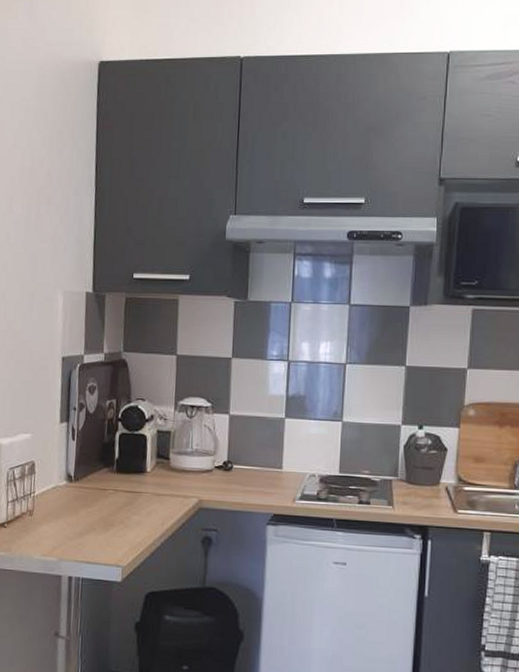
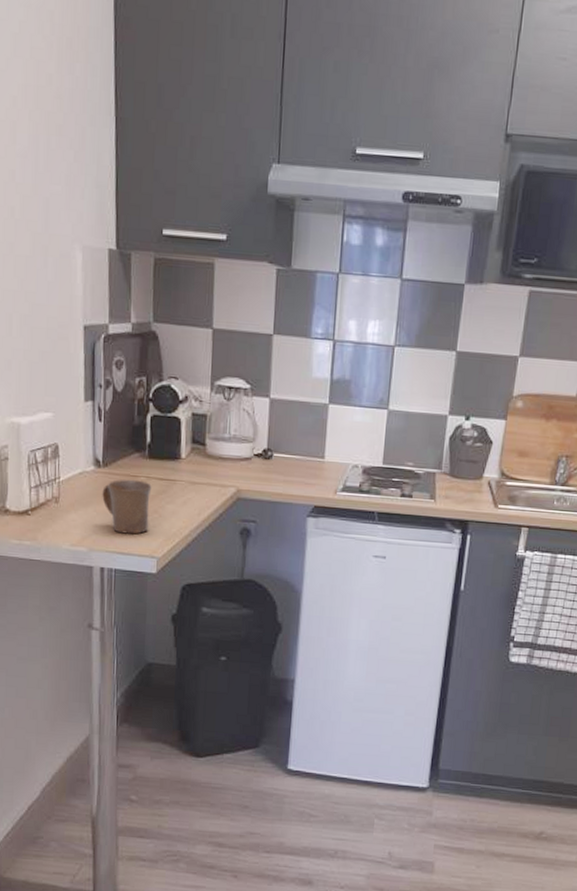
mug: none [72,492,119,544] -> present [102,479,152,535]

